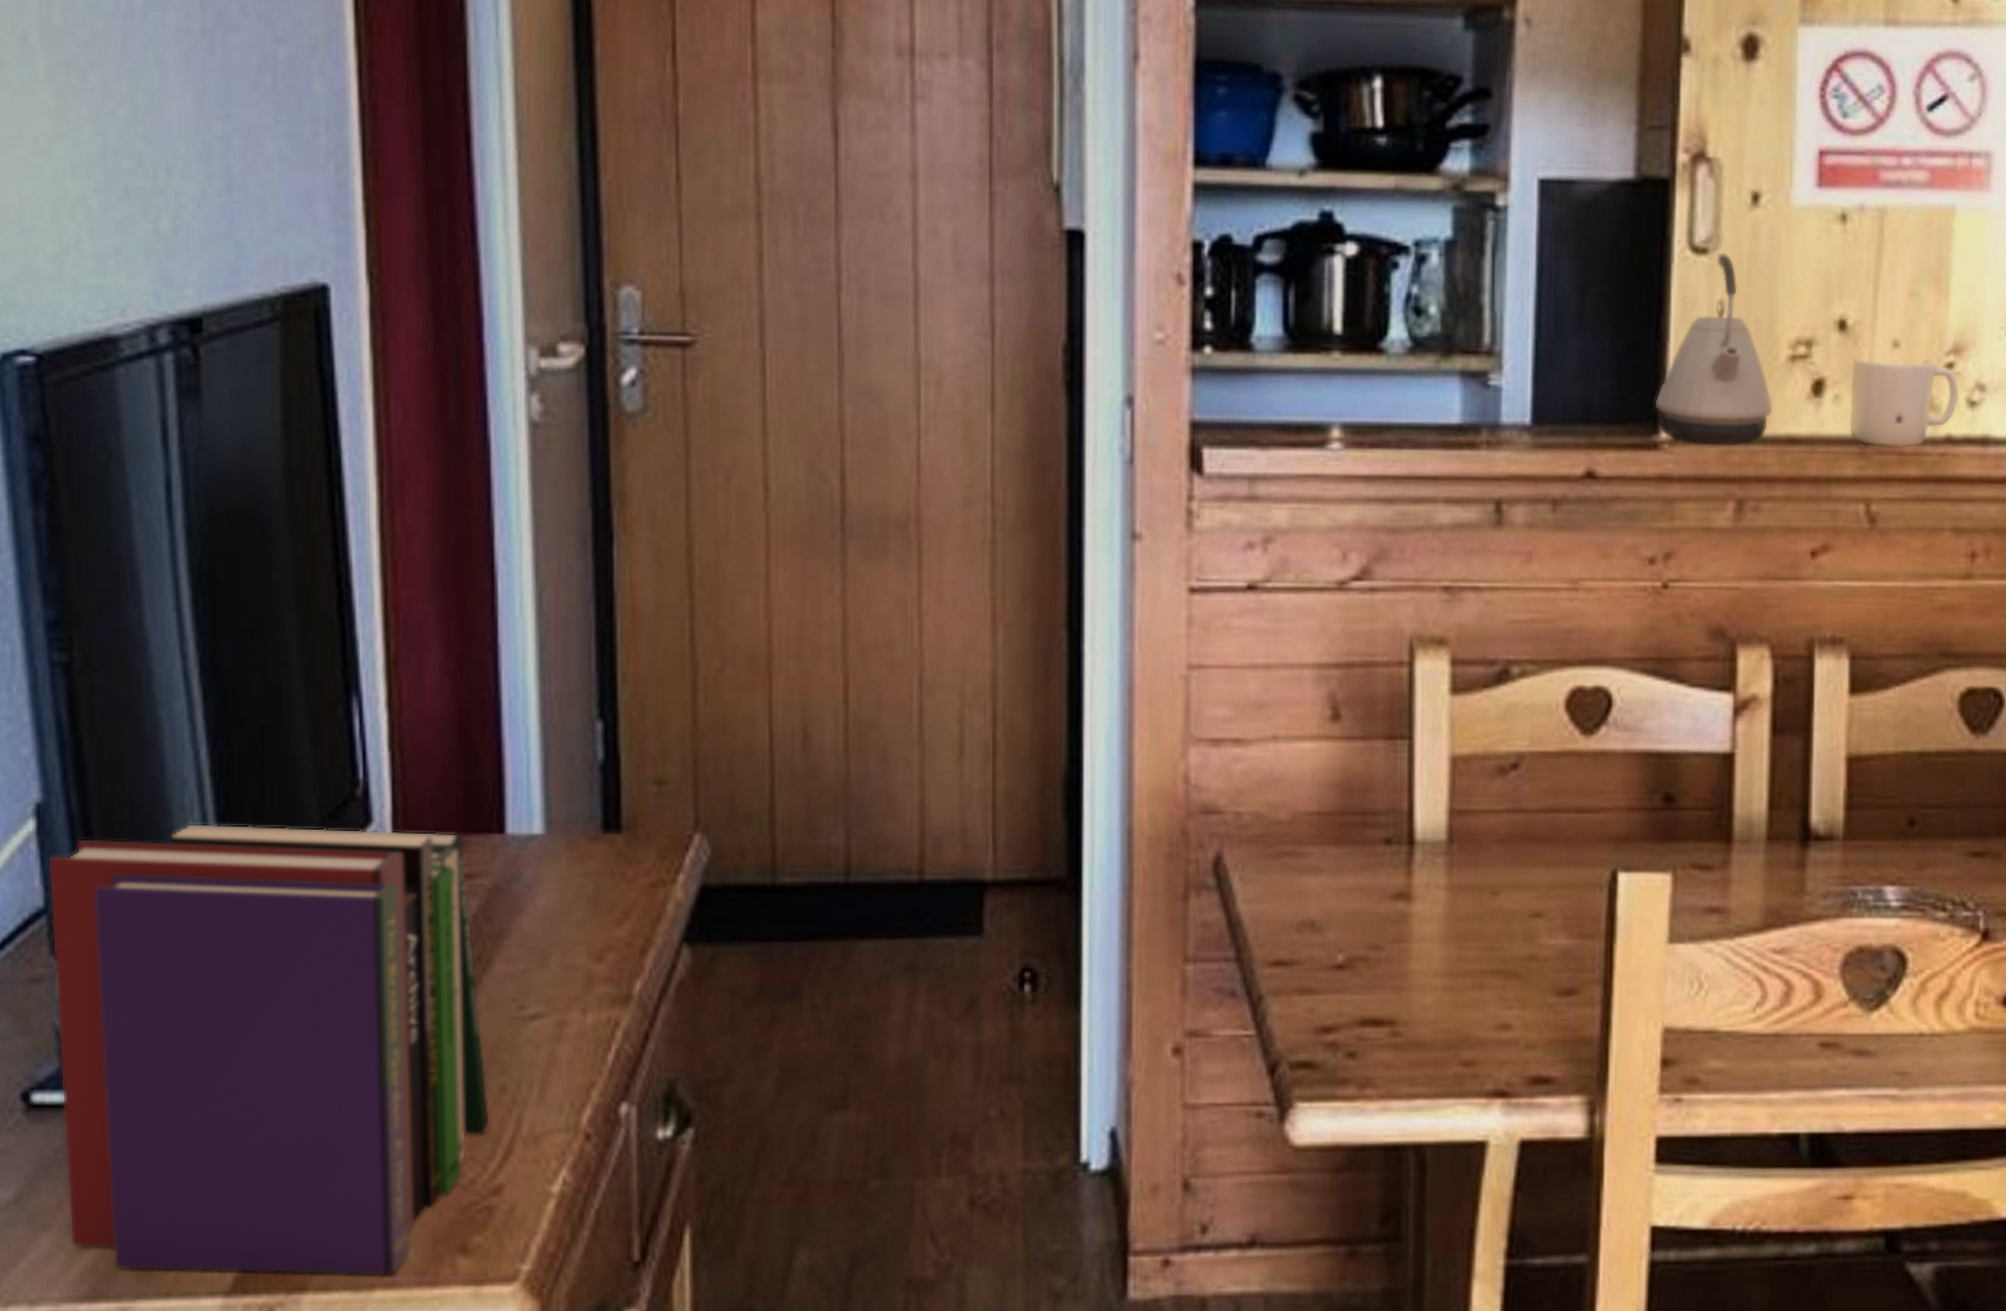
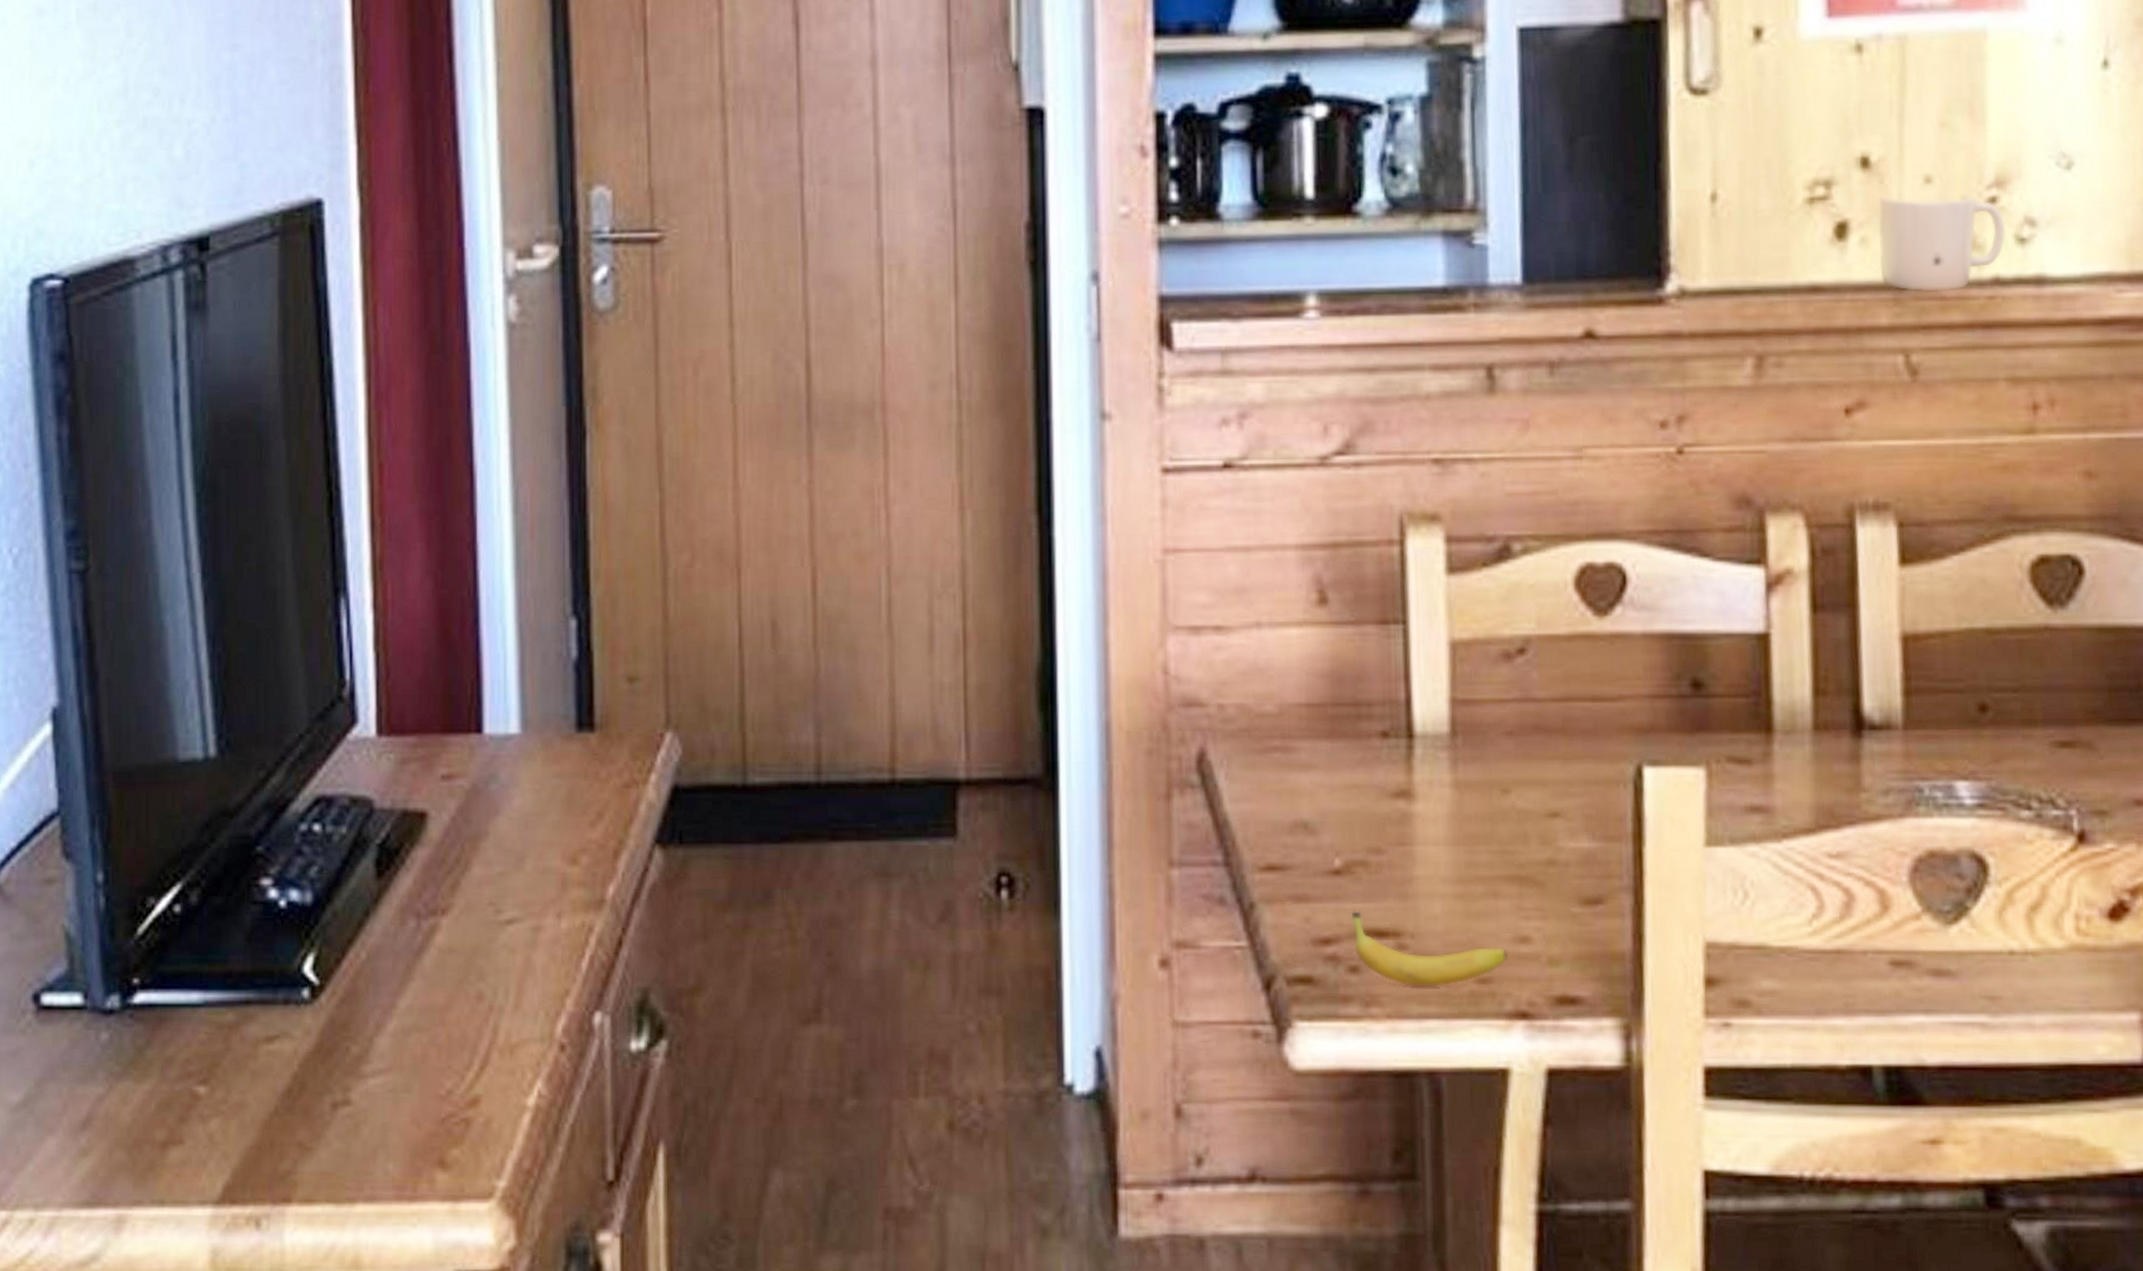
books: present [48,823,491,1276] -> none [62,725,468,1189]
fruit: none [1350,1002,1490,1070] -> present [1351,911,1507,987]
kettle: present [1655,252,1773,447] -> none [1657,92,1791,300]

